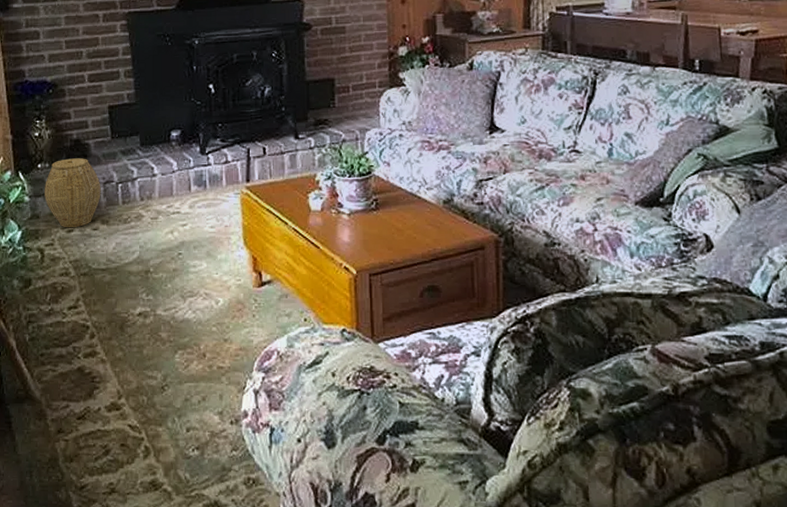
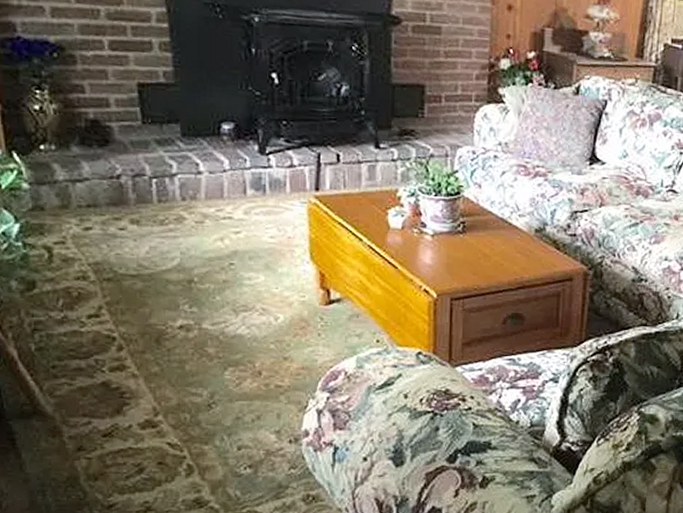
woven basket: present [45,158,101,228] -> none [50,142,129,226]

